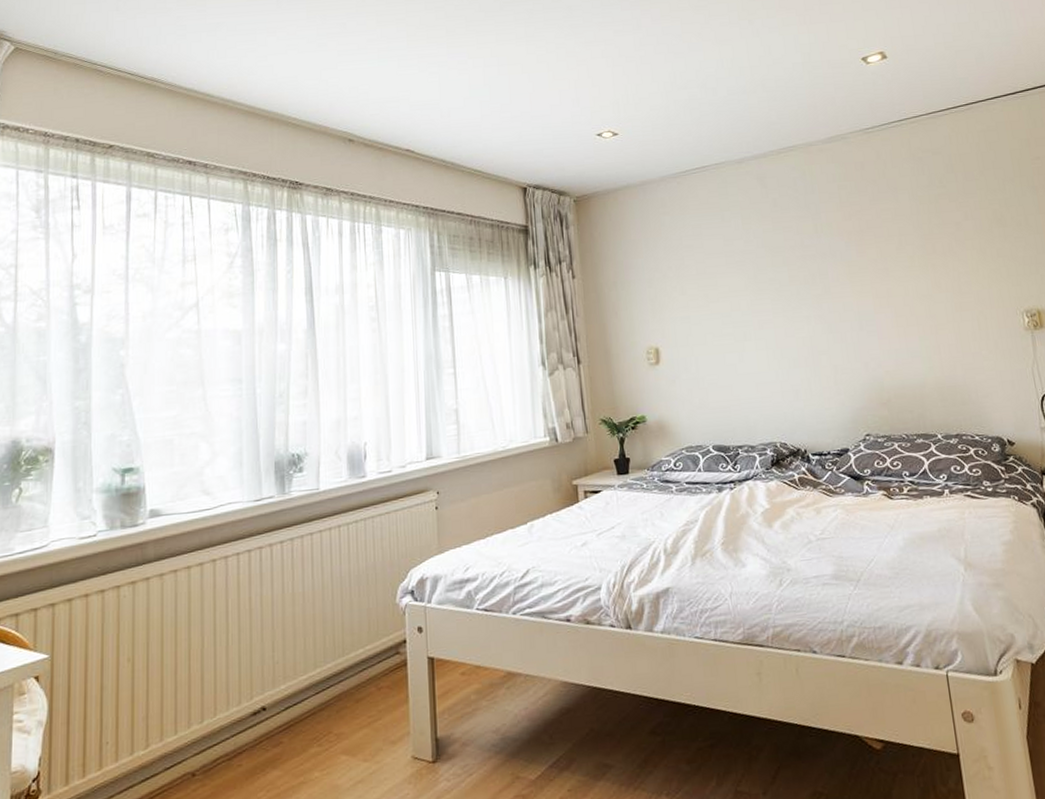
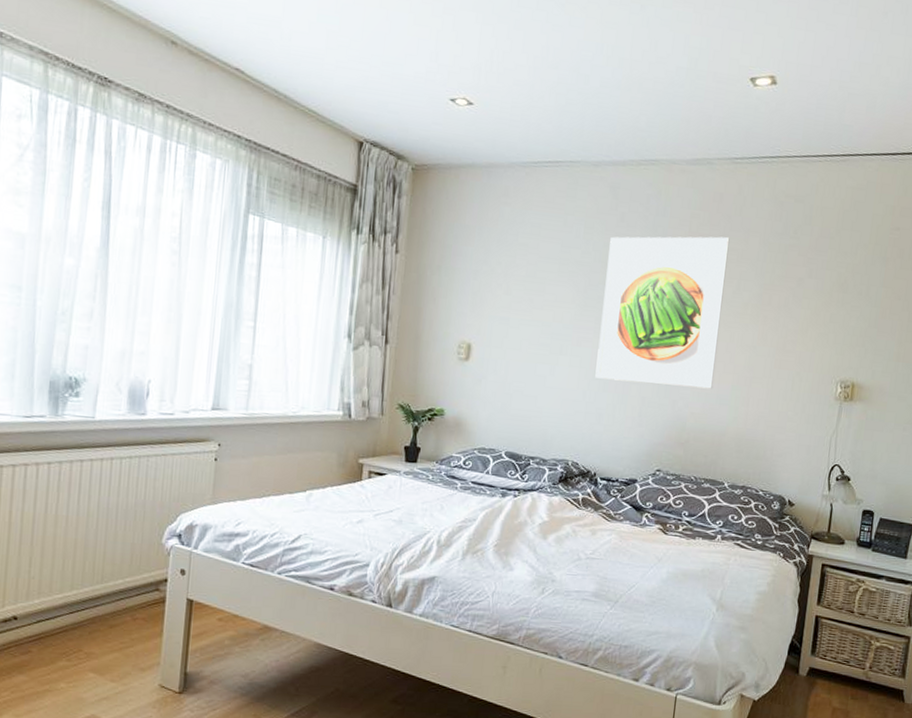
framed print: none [768,200,901,356] -> present [595,236,730,389]

